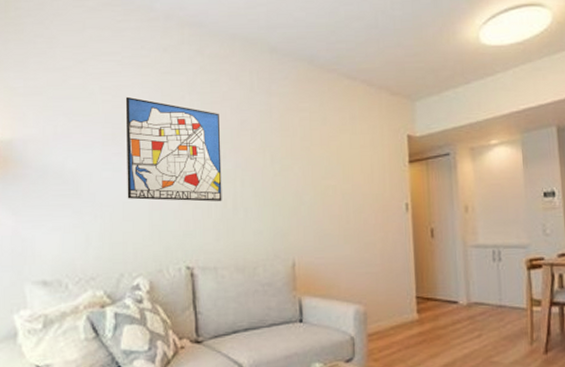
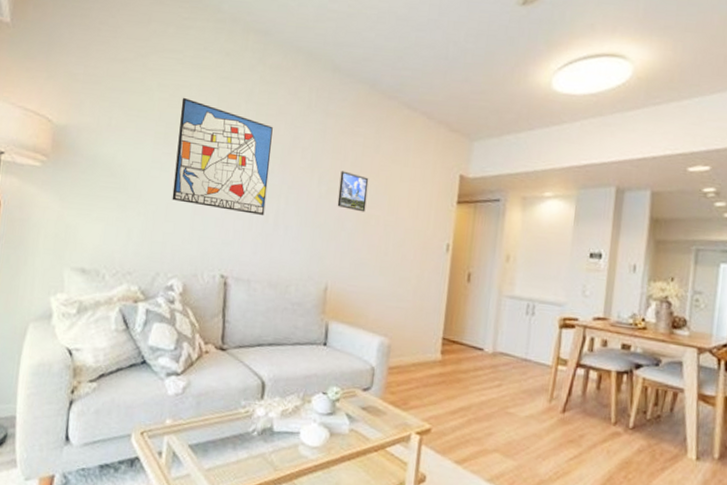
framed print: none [292,147,322,184] -> present [337,171,369,212]

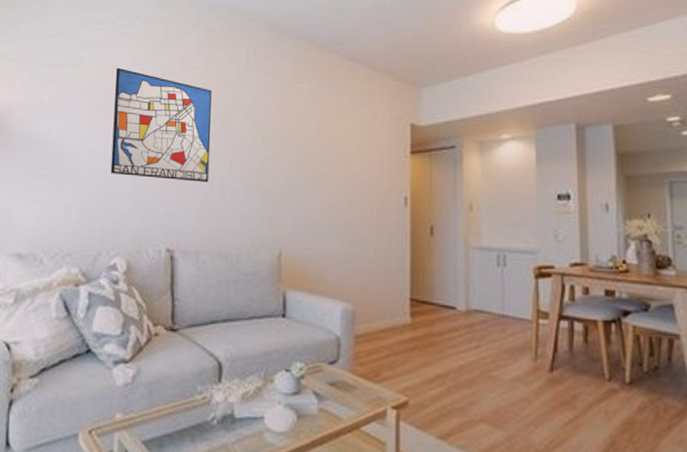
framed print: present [337,171,369,212] -> none [285,129,316,171]

